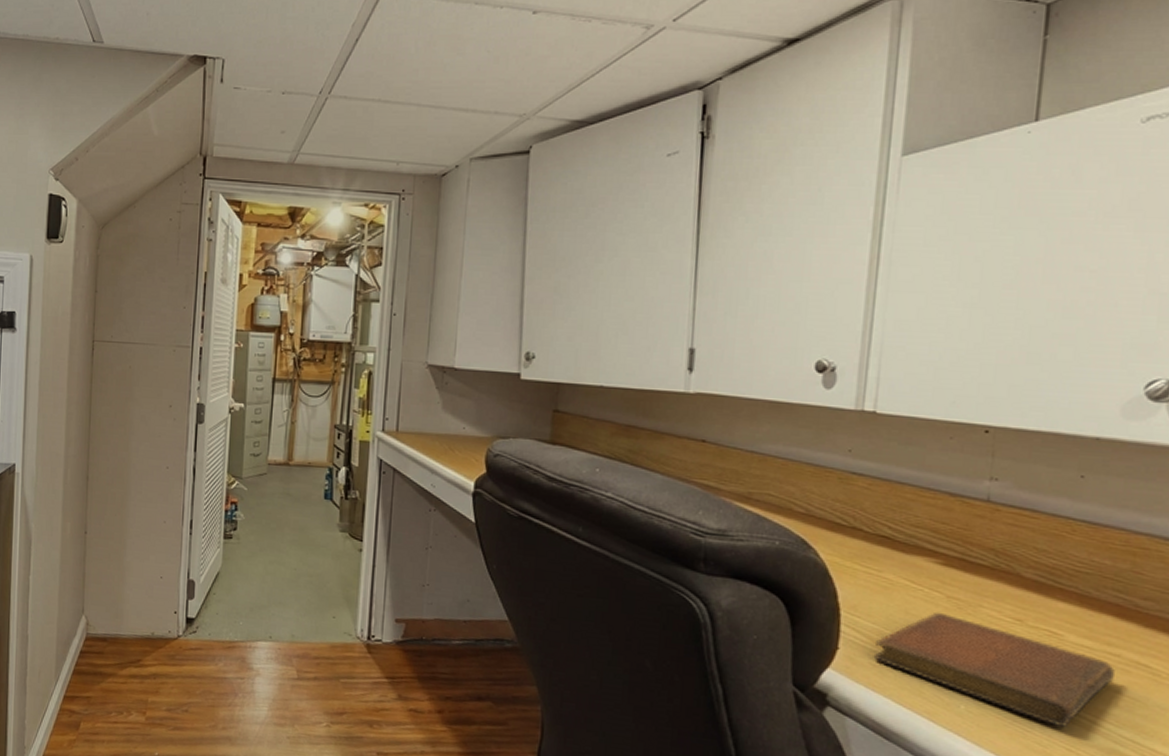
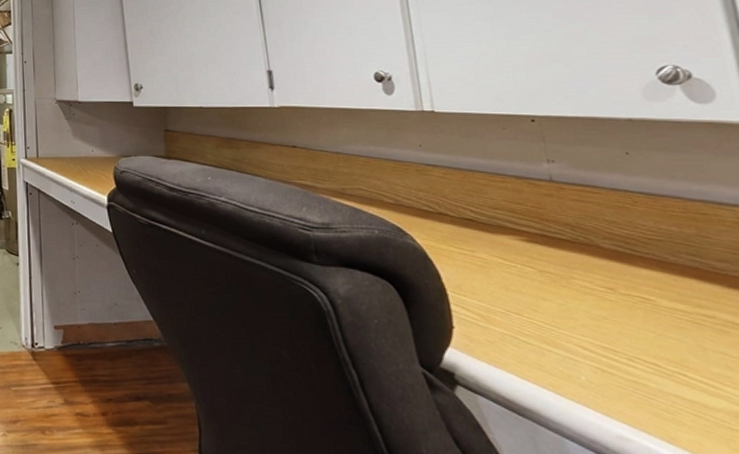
notebook: present [873,612,1115,728] -> none [486,286,716,393]

